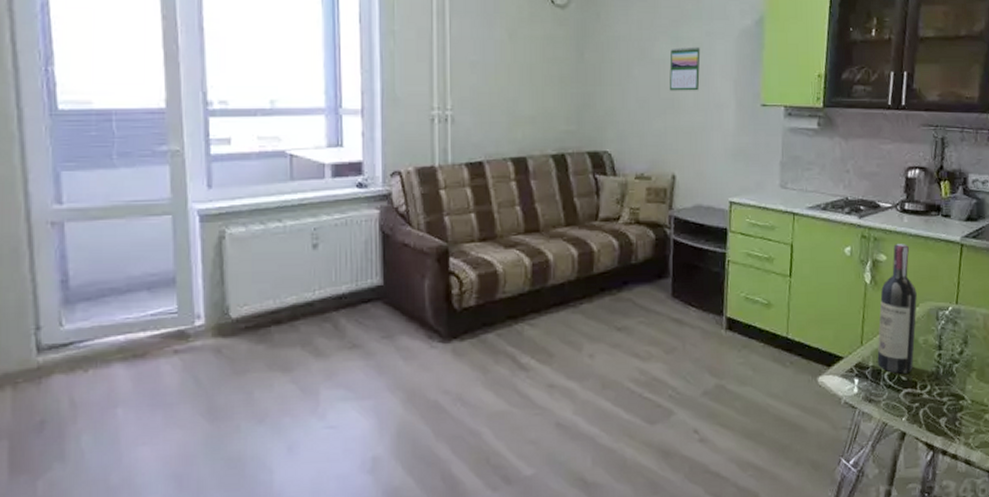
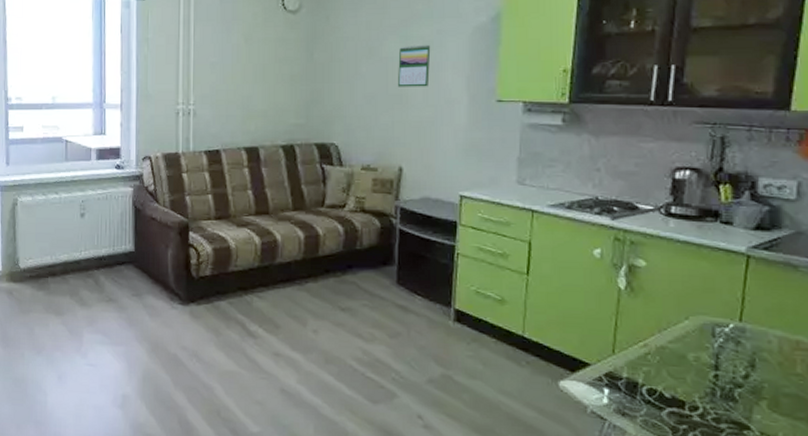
wine bottle: present [877,244,917,374] -> none [633,250,686,391]

